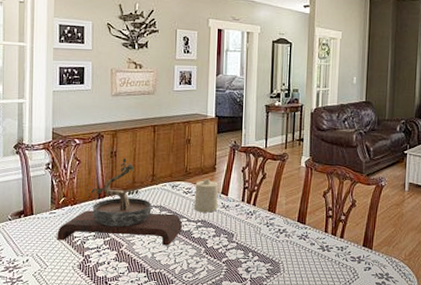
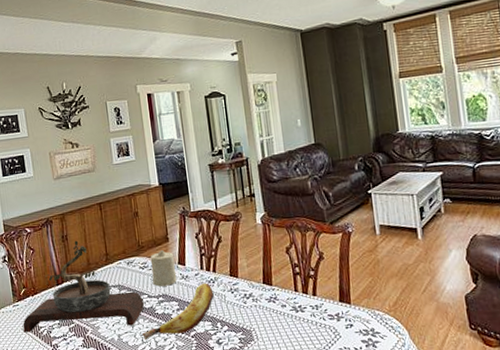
banana: none [176,214,250,261] -> present [142,282,214,341]

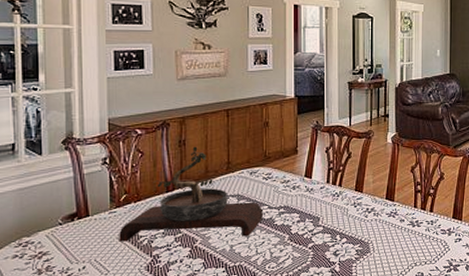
banana: present [142,282,214,341] -> none [258,196,337,252]
candle: present [150,250,177,287] -> none [276,162,301,198]

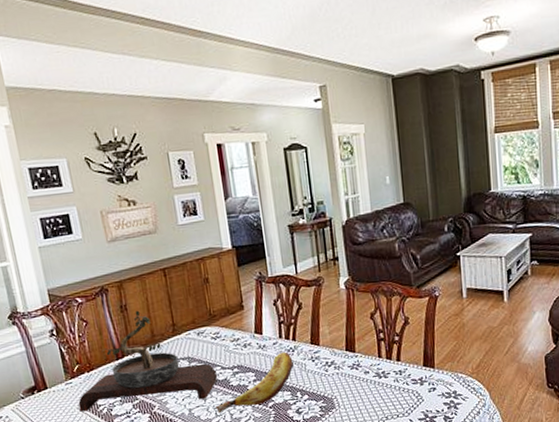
banana: none [258,196,337,252] -> present [216,351,294,414]

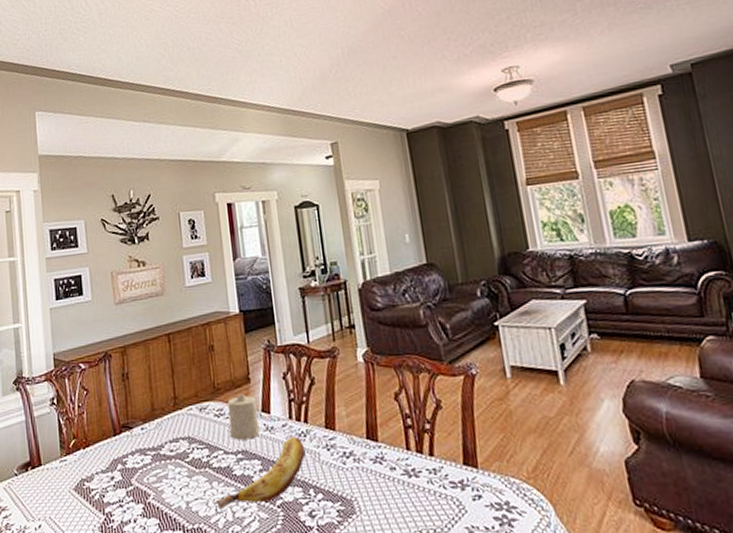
bonsai tree: present [78,310,217,412] -> none [70,379,219,496]
candle: none [223,319,254,358] -> present [227,394,260,440]

